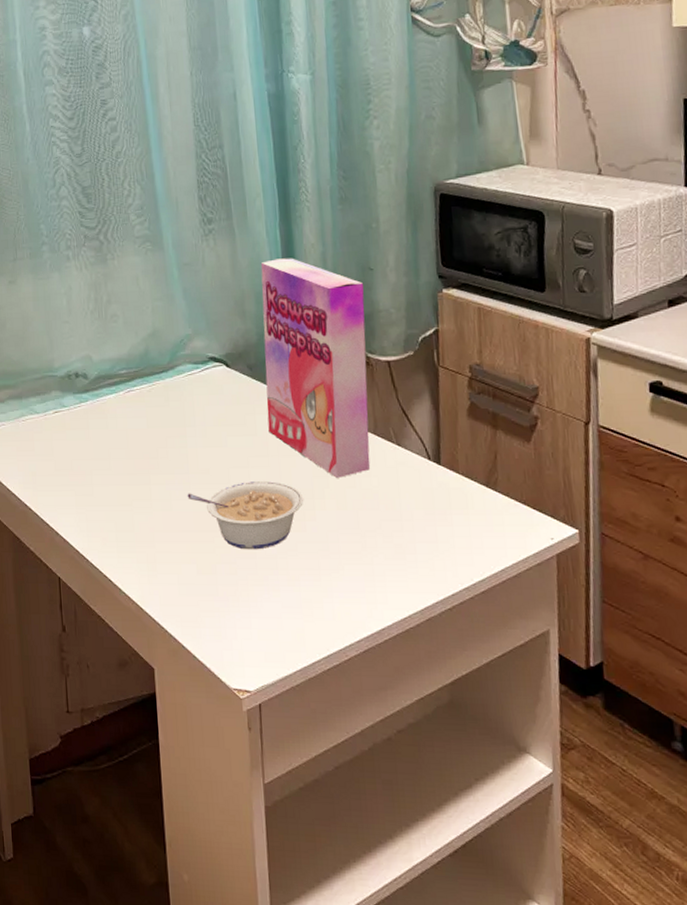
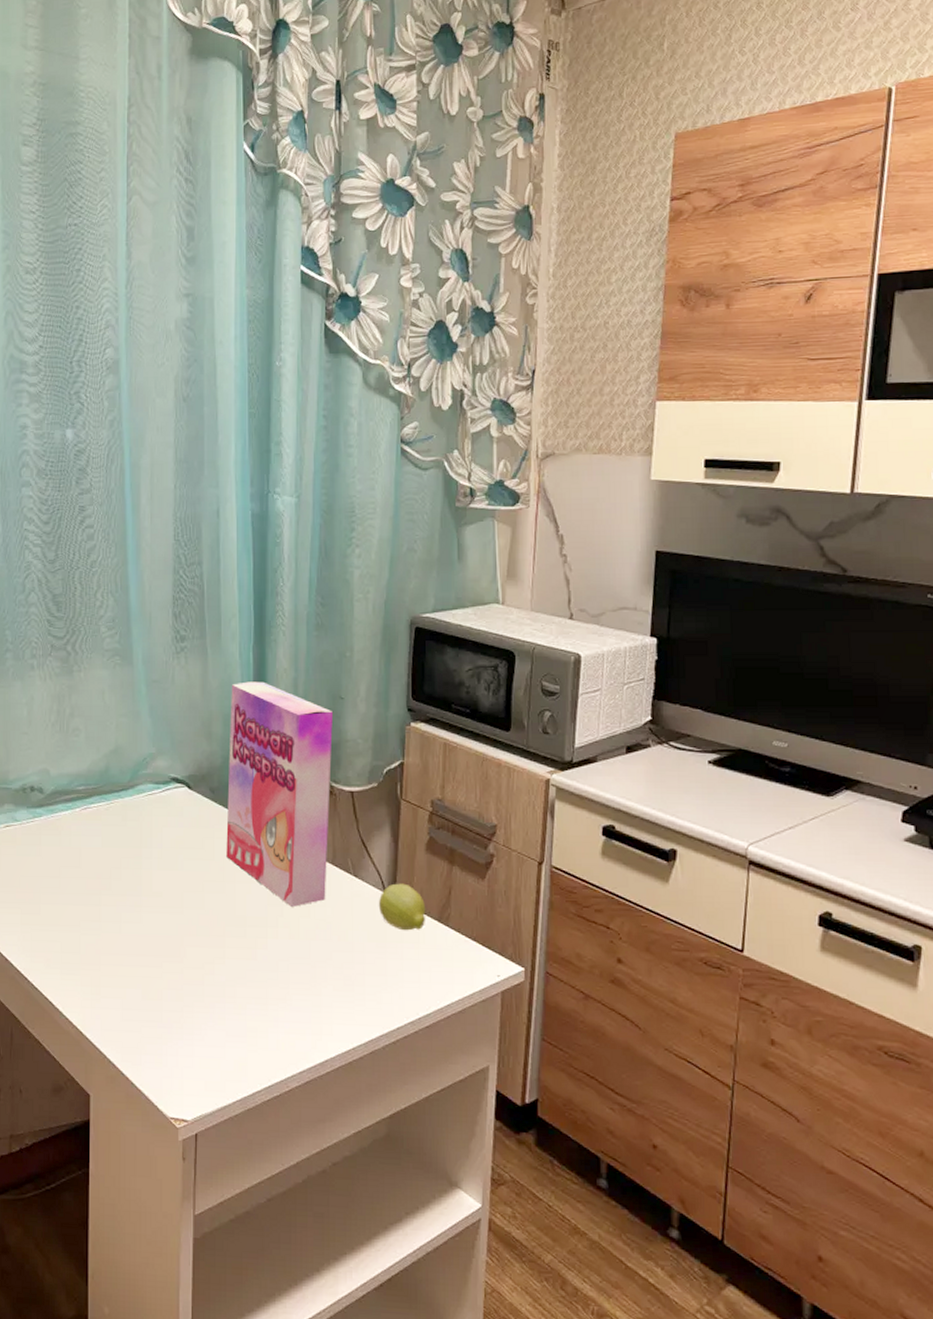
legume: present [186,481,303,550] -> none [137,907,256,977]
fruit: none [423,450,474,497] -> present [378,883,426,931]

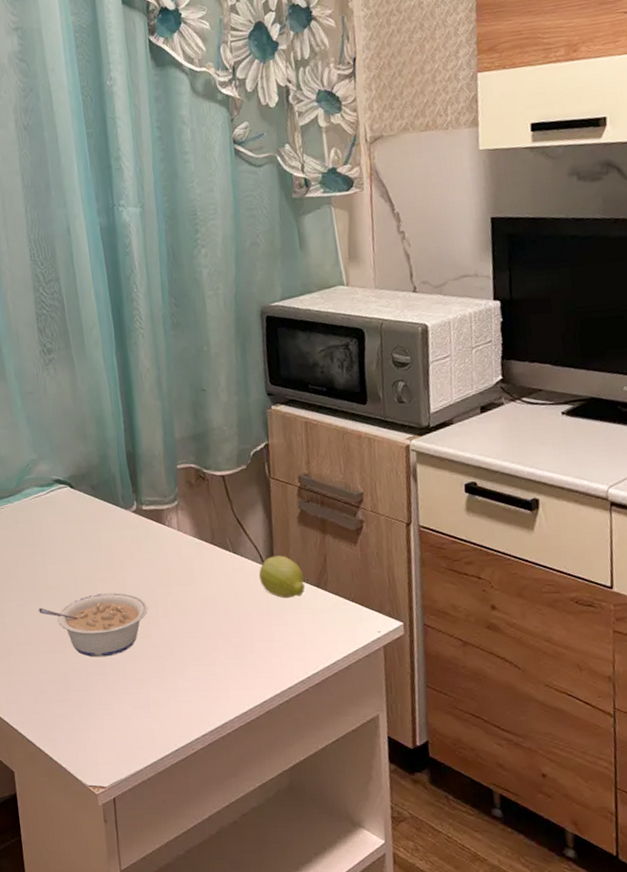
legume: none [137,907,256,977] -> present [38,592,148,658]
cereal box: present [226,681,334,907] -> none [99,382,209,586]

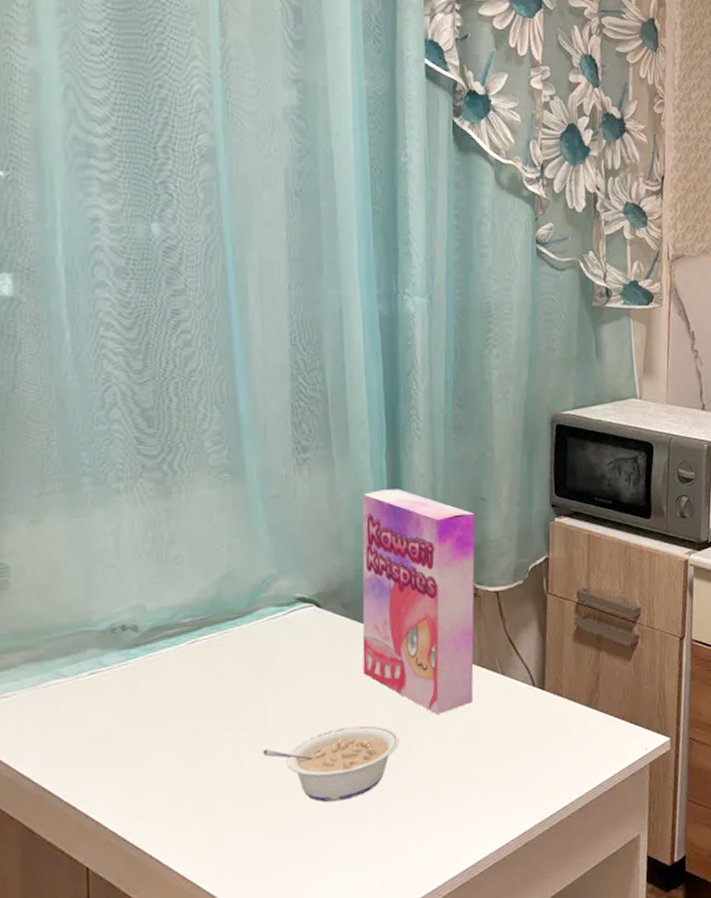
cereal box: none [99,382,209,586] -> present [362,488,476,715]
fruit: present [258,555,306,599] -> none [527,675,576,721]

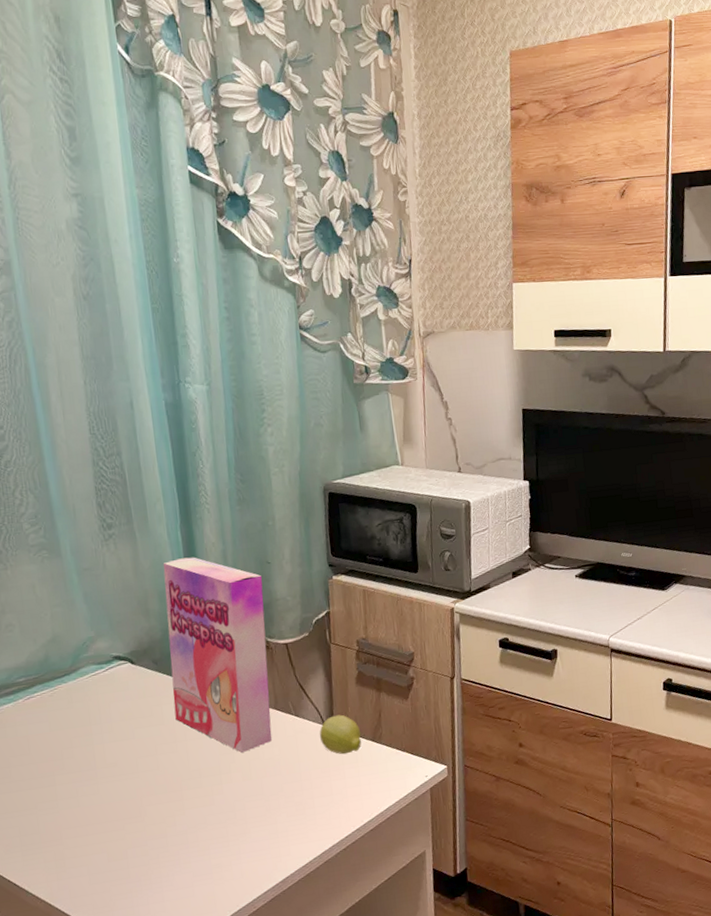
legume: present [261,725,399,803] -> none [94,764,211,831]
fruit: none [527,675,576,721] -> present [319,714,362,755]

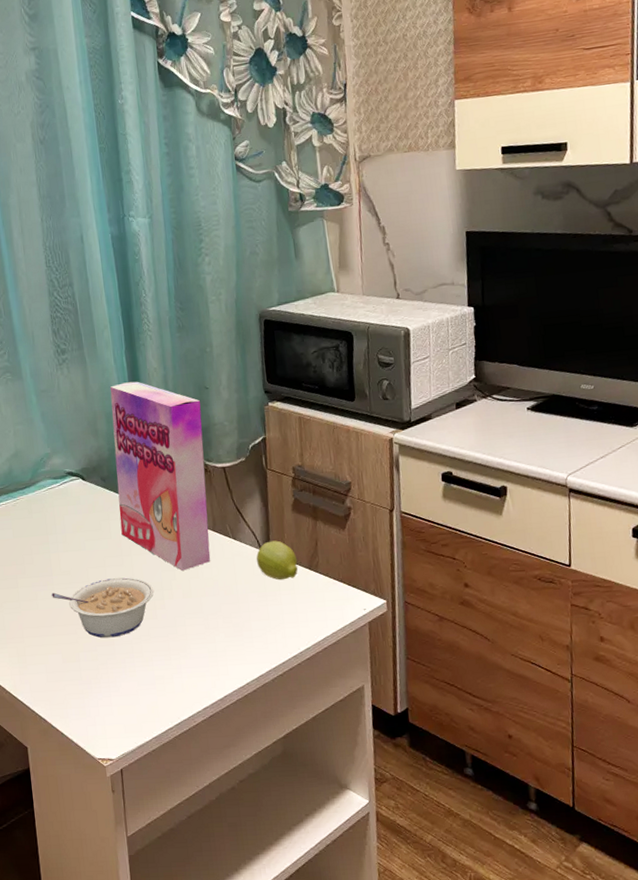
legume: none [94,764,211,831] -> present [50,577,154,638]

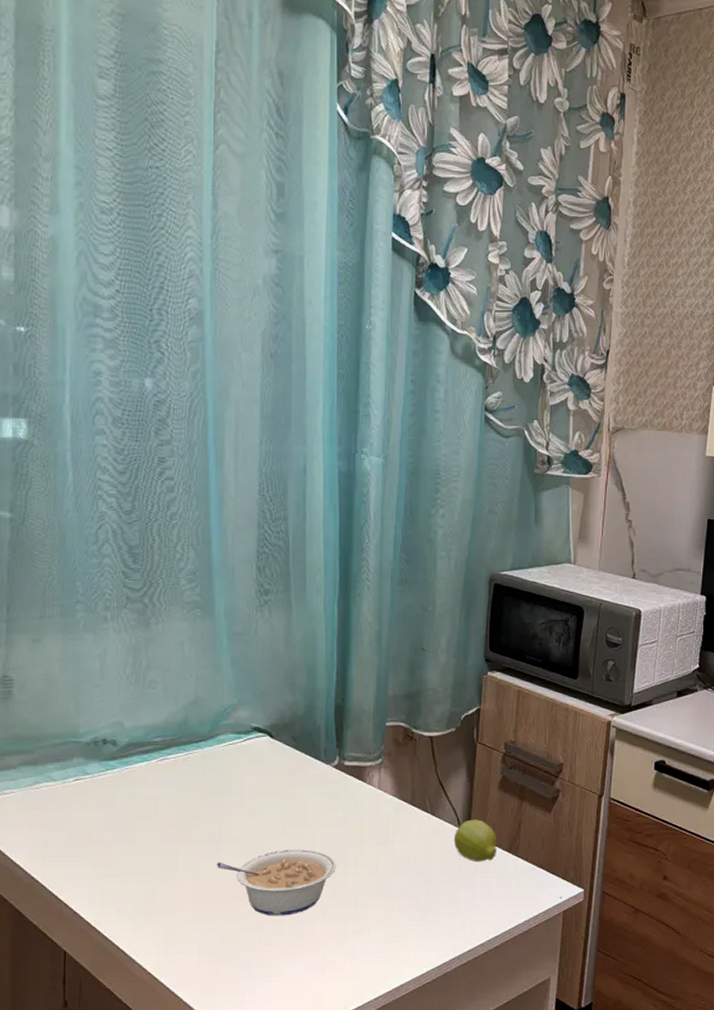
cereal box: present [110,381,211,571] -> none [308,634,415,846]

